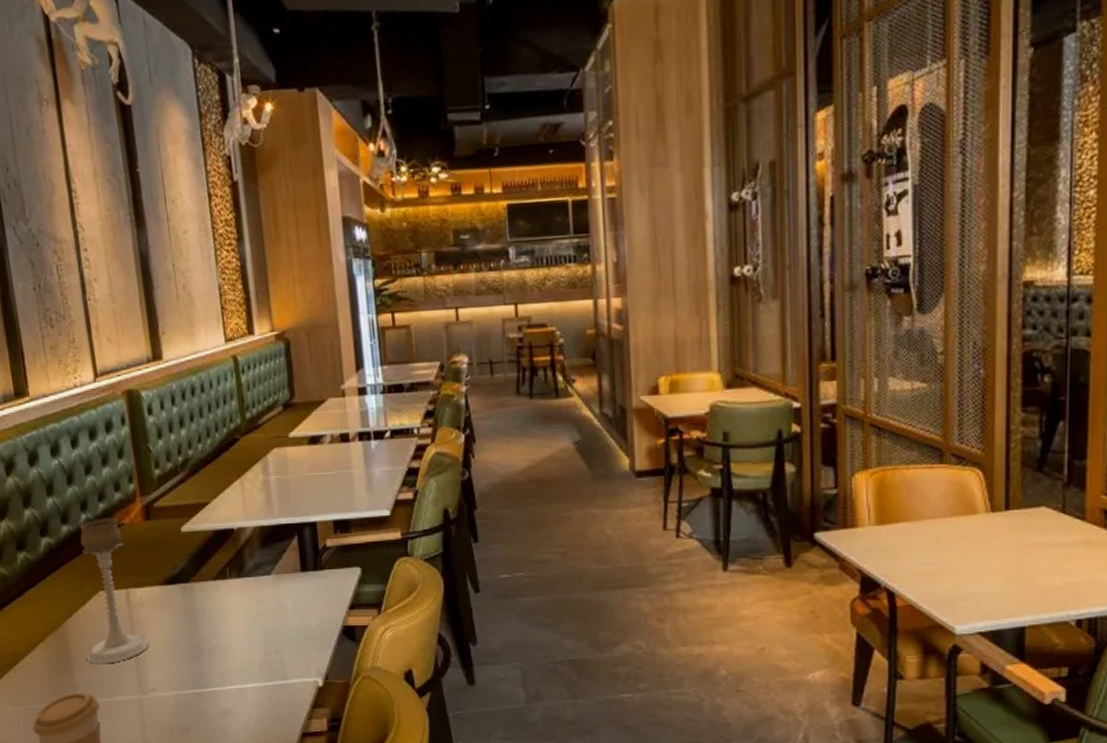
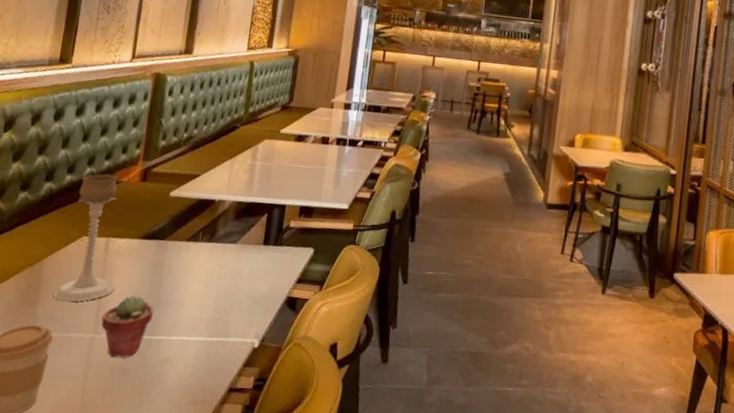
potted succulent: none [144,648,199,717] -> present [101,295,154,358]

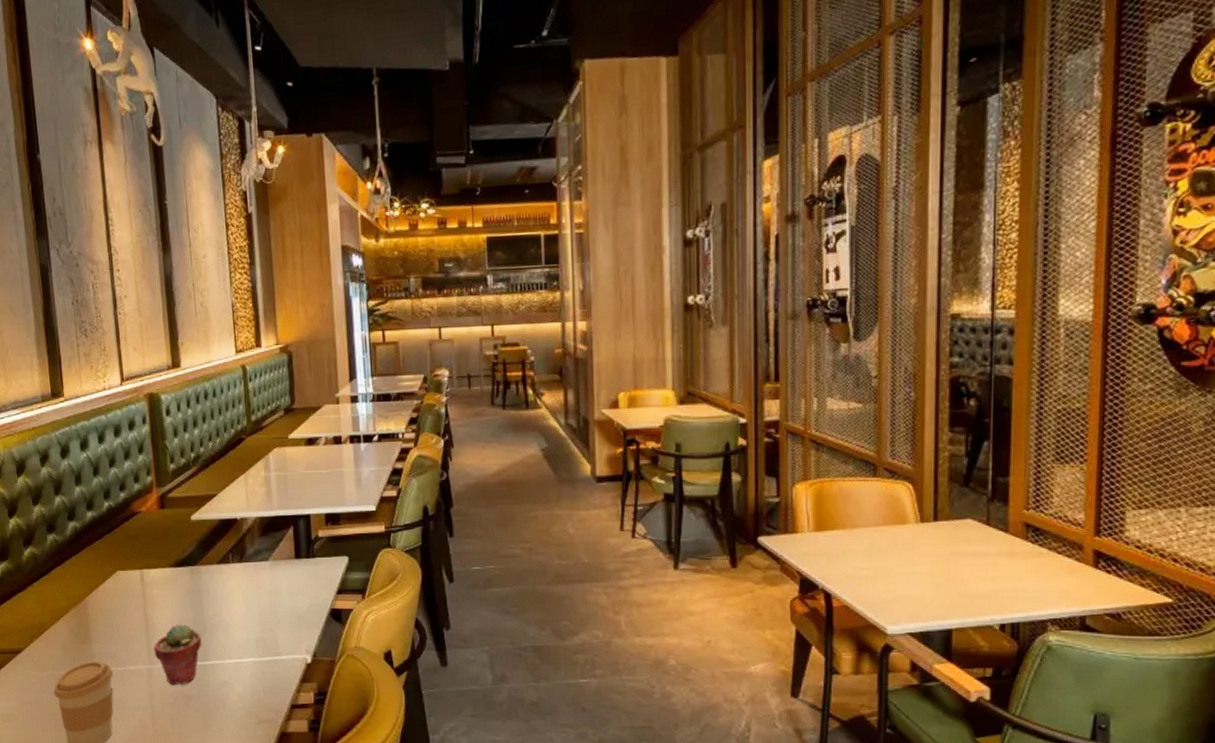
candle holder: present [54,173,118,303] -> none [102,505,159,637]

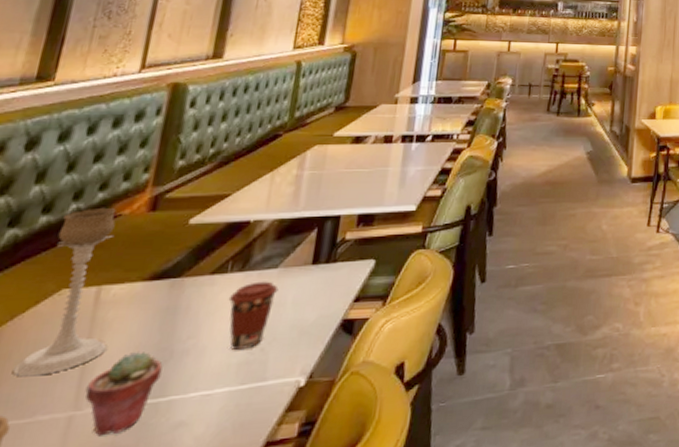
candle holder: none [102,505,159,637] -> present [13,207,116,377]
coffee cup: none [236,572,273,629] -> present [228,281,279,351]

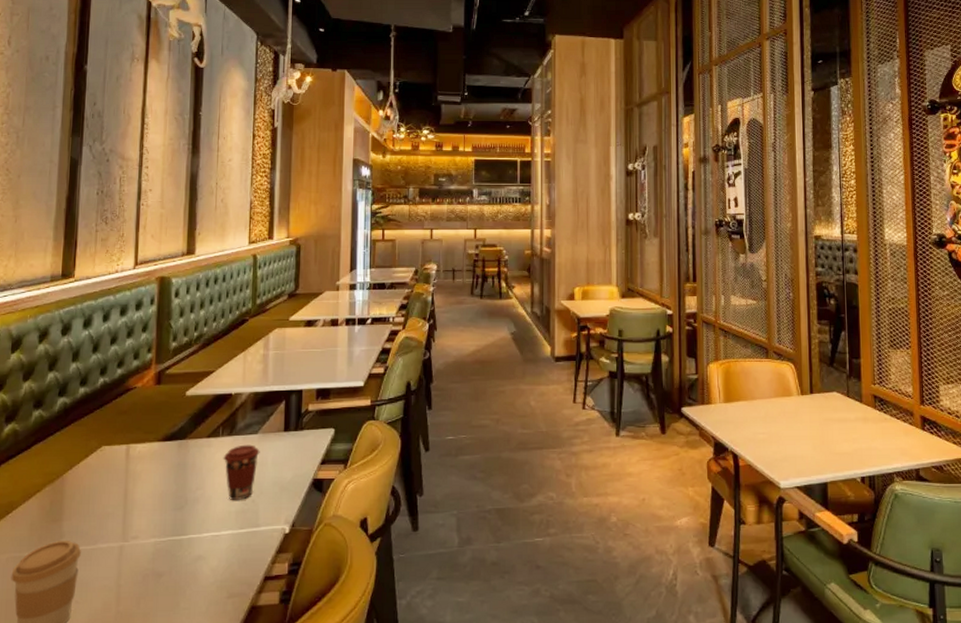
candle holder: present [13,207,116,377] -> none [78,381,139,514]
potted succulent: present [85,352,163,437] -> none [129,498,181,563]

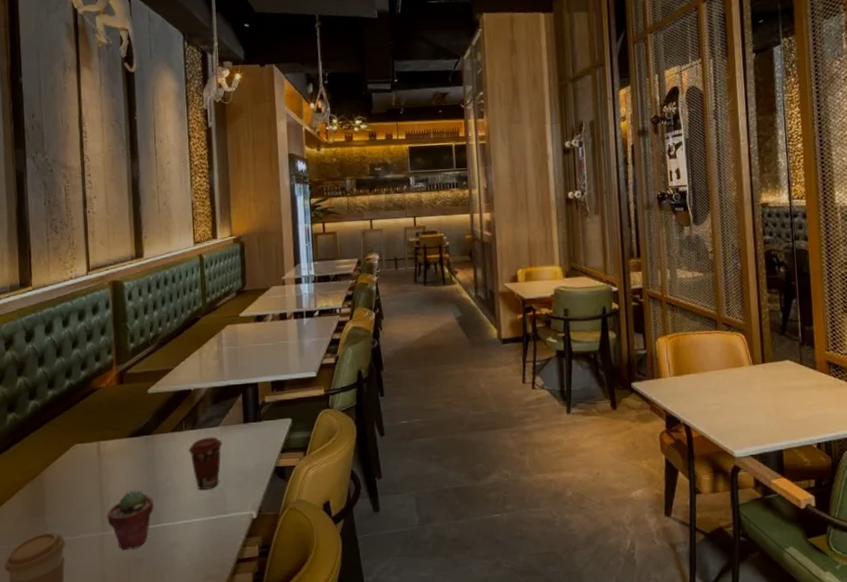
potted succulent: none [129,498,181,563] -> present [107,490,154,550]

